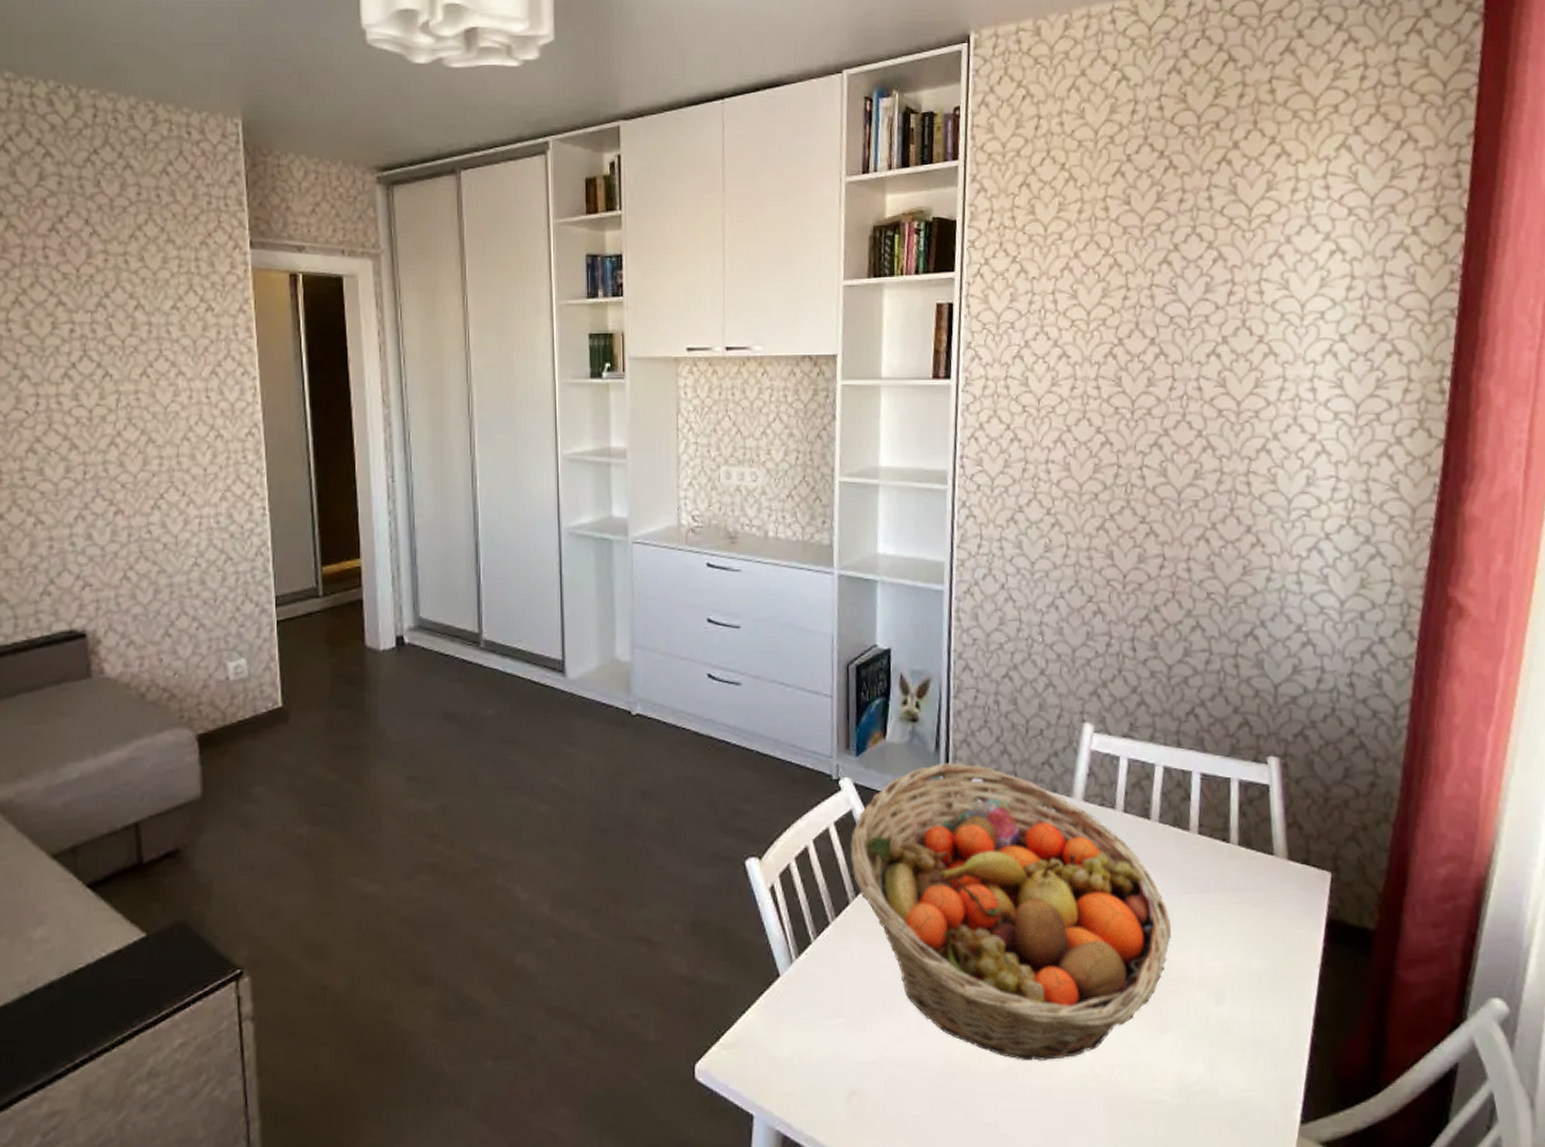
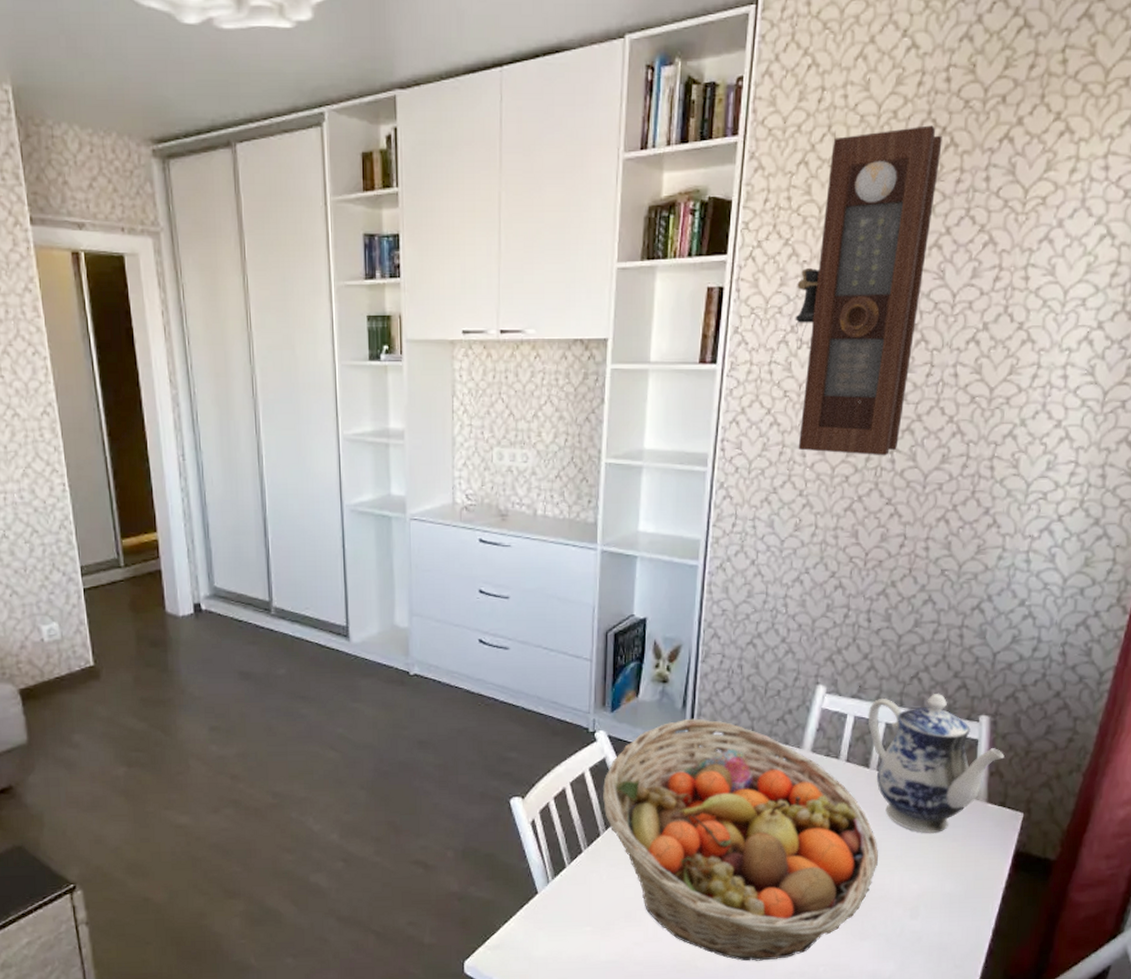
pendulum clock: none [1028,149,1161,472] -> present [795,125,942,456]
teapot: none [1143,731,1301,899] -> present [868,693,1004,834]

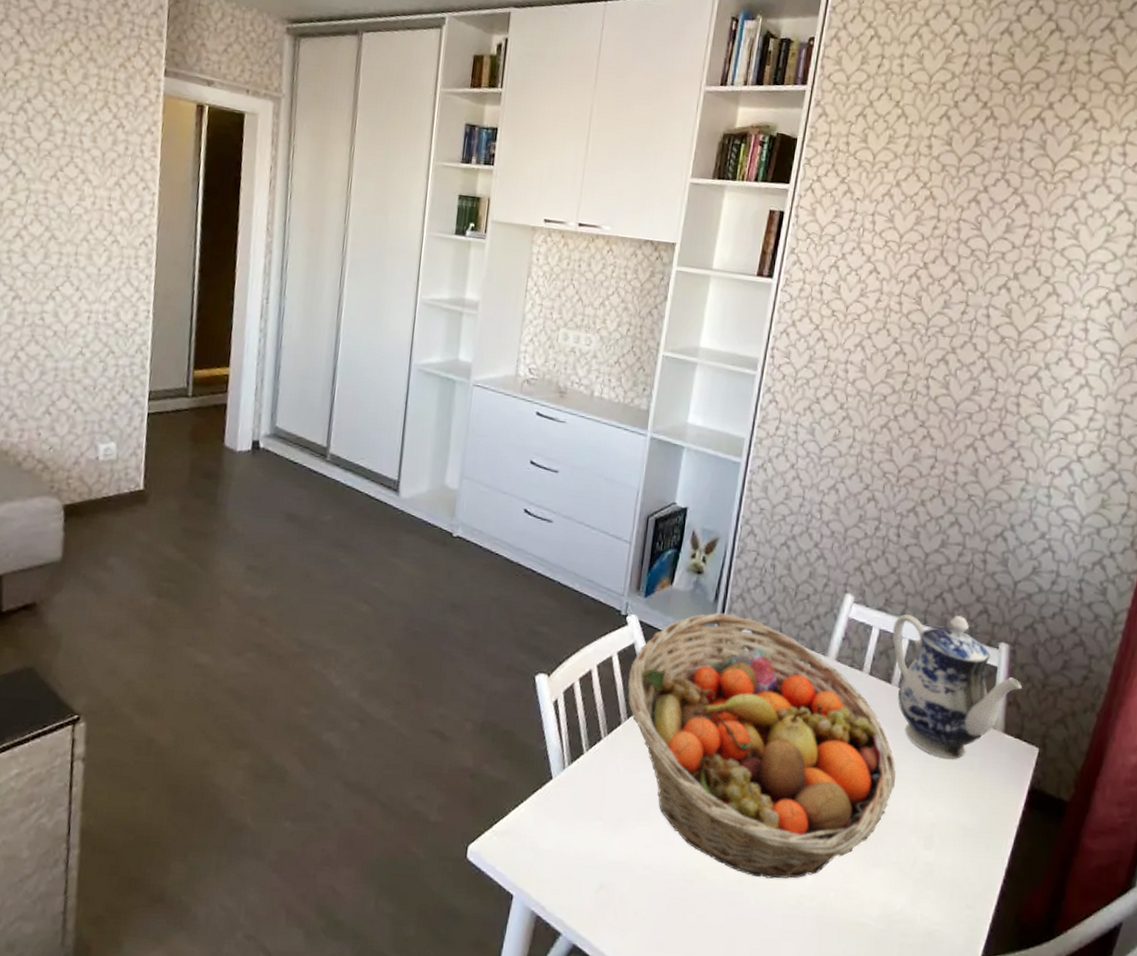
pendulum clock: present [795,125,942,456] -> none [841,98,984,382]

